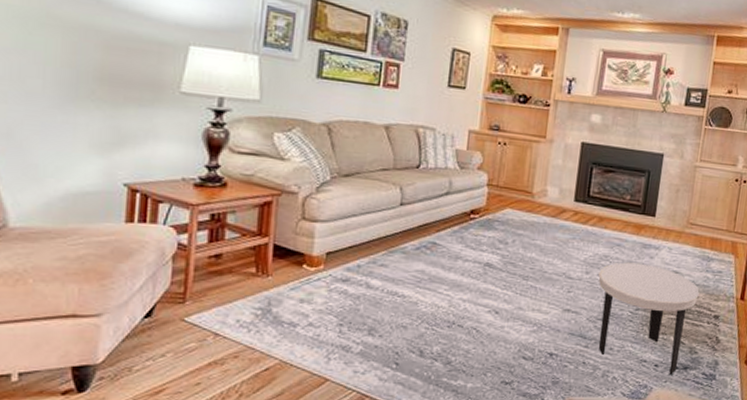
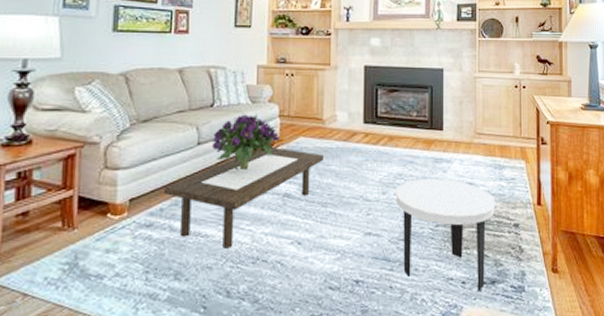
coffee table: none [362,216,530,311] -> present [163,147,323,249]
bouquet: none [414,179,487,236] -> present [211,114,281,171]

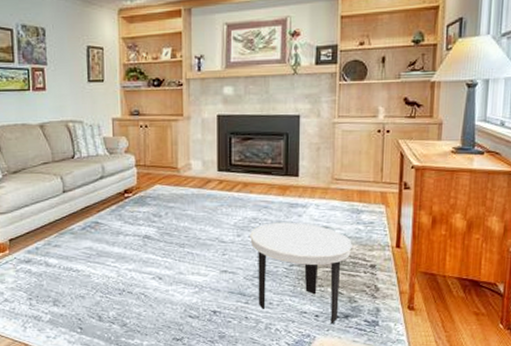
coffee table: present [163,147,323,249] -> none [37,194,180,282]
bouquet: present [211,114,281,171] -> none [75,164,138,216]

